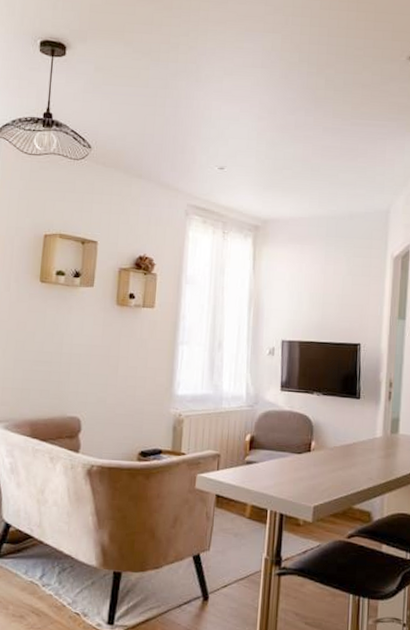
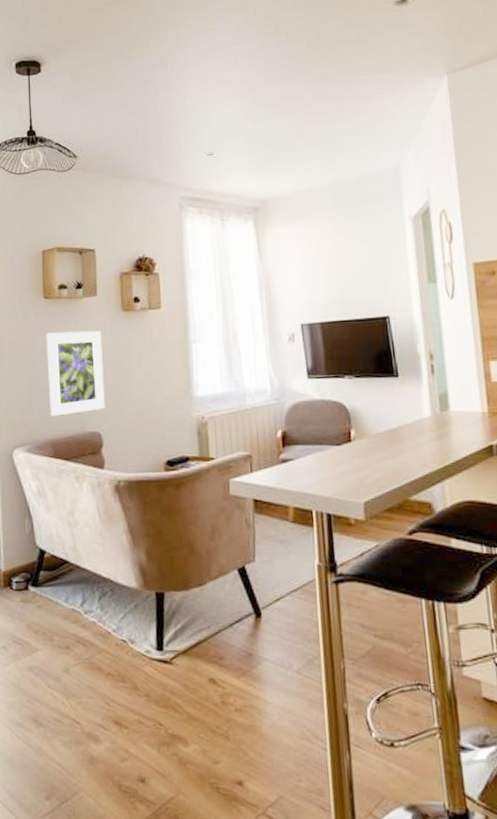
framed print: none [32,315,93,398] -> present [46,331,105,416]

